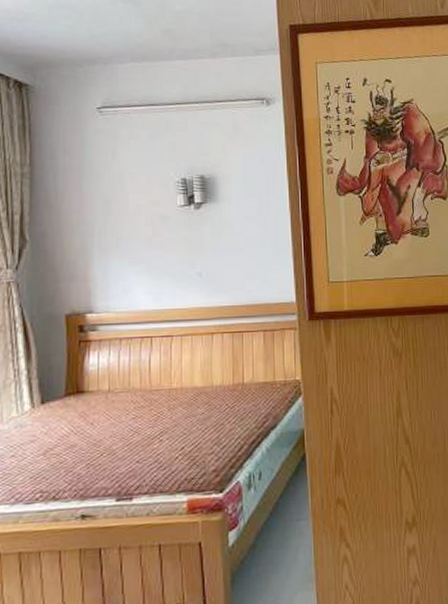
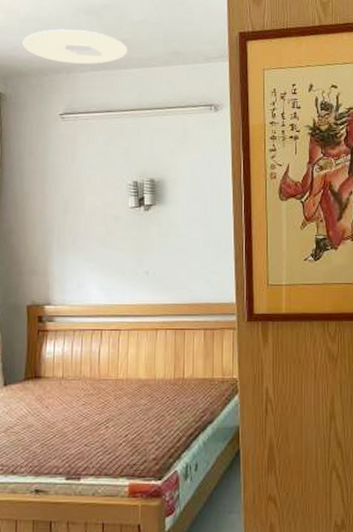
ceiling light: none [52,17,171,55] -> present [22,29,127,64]

